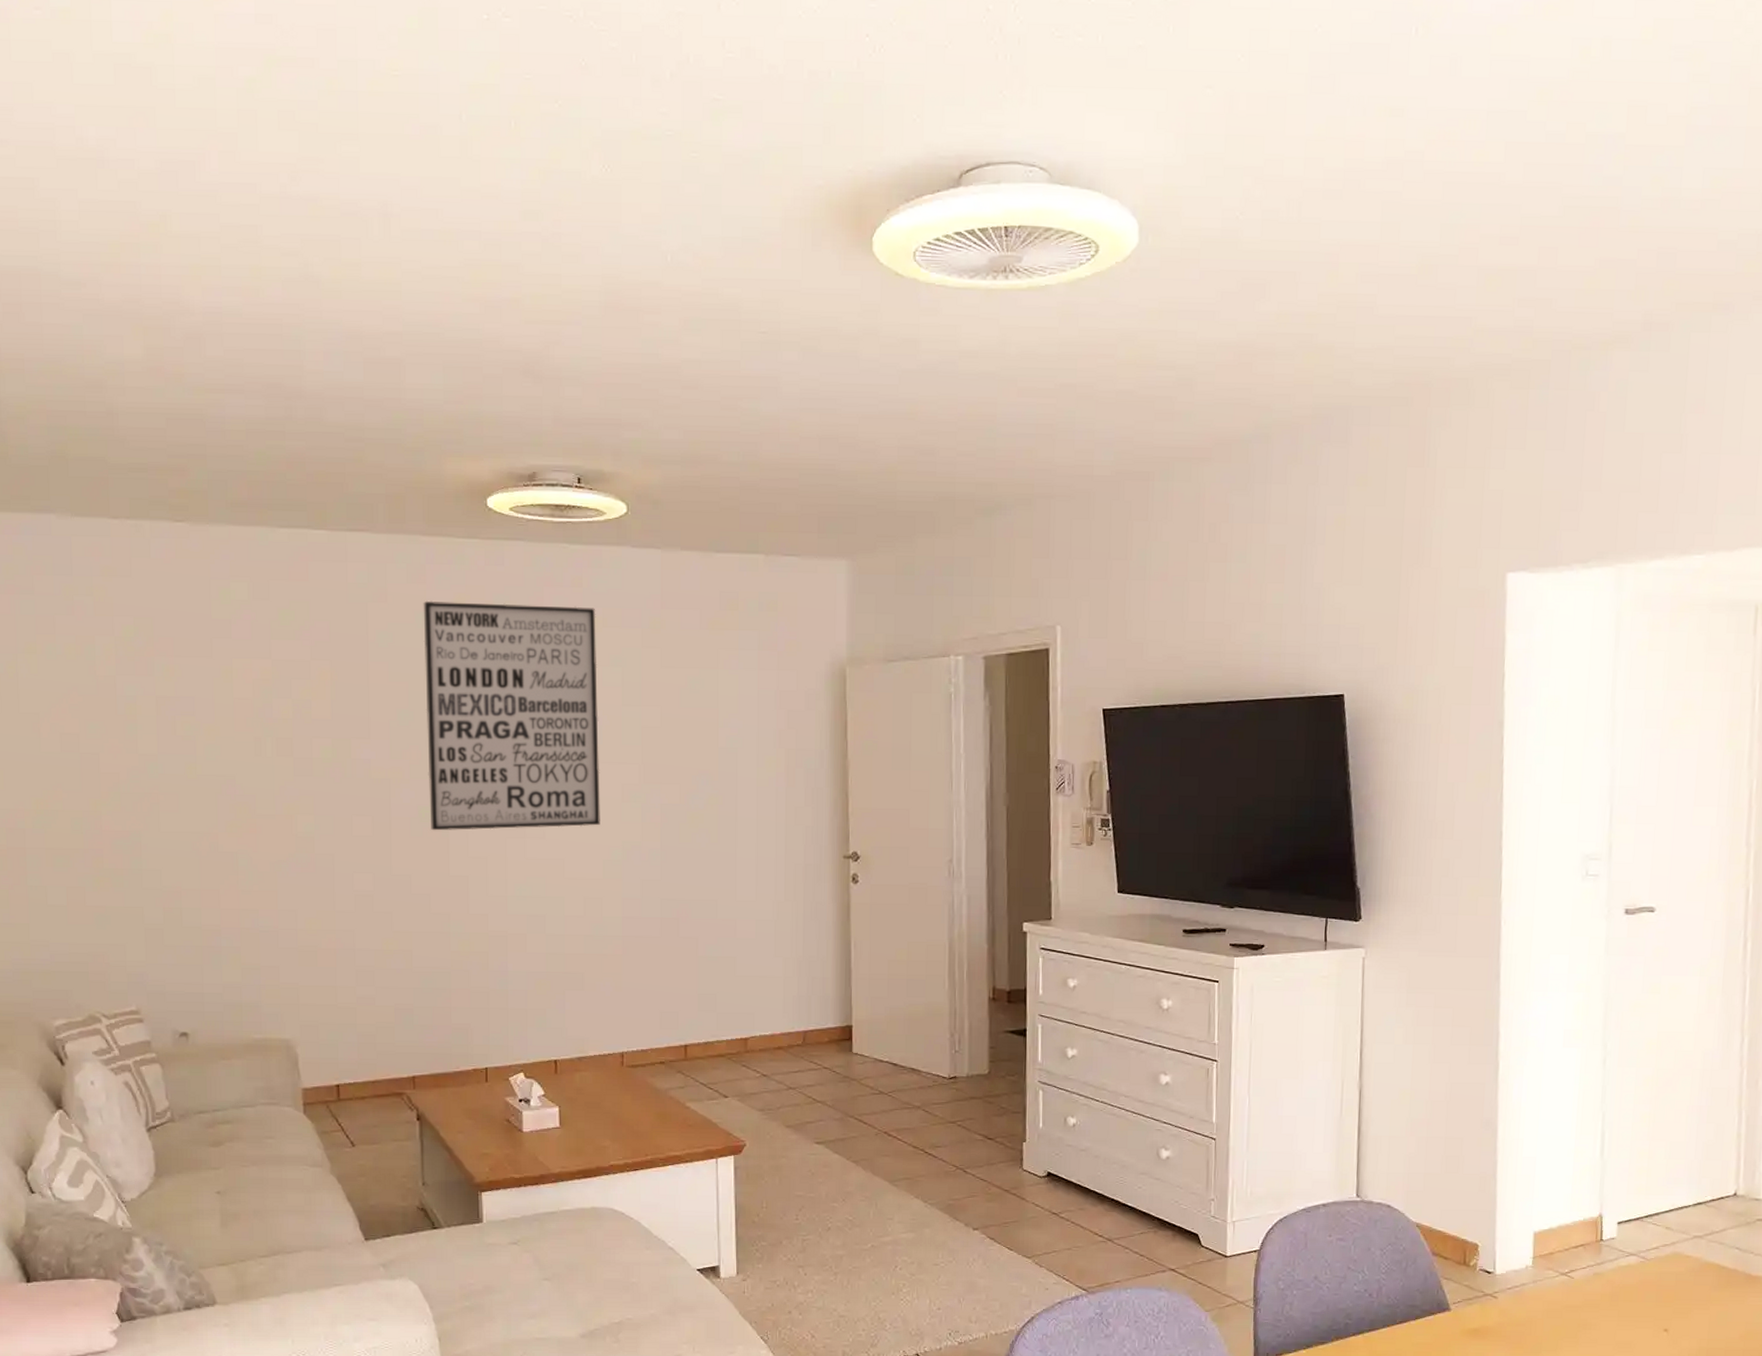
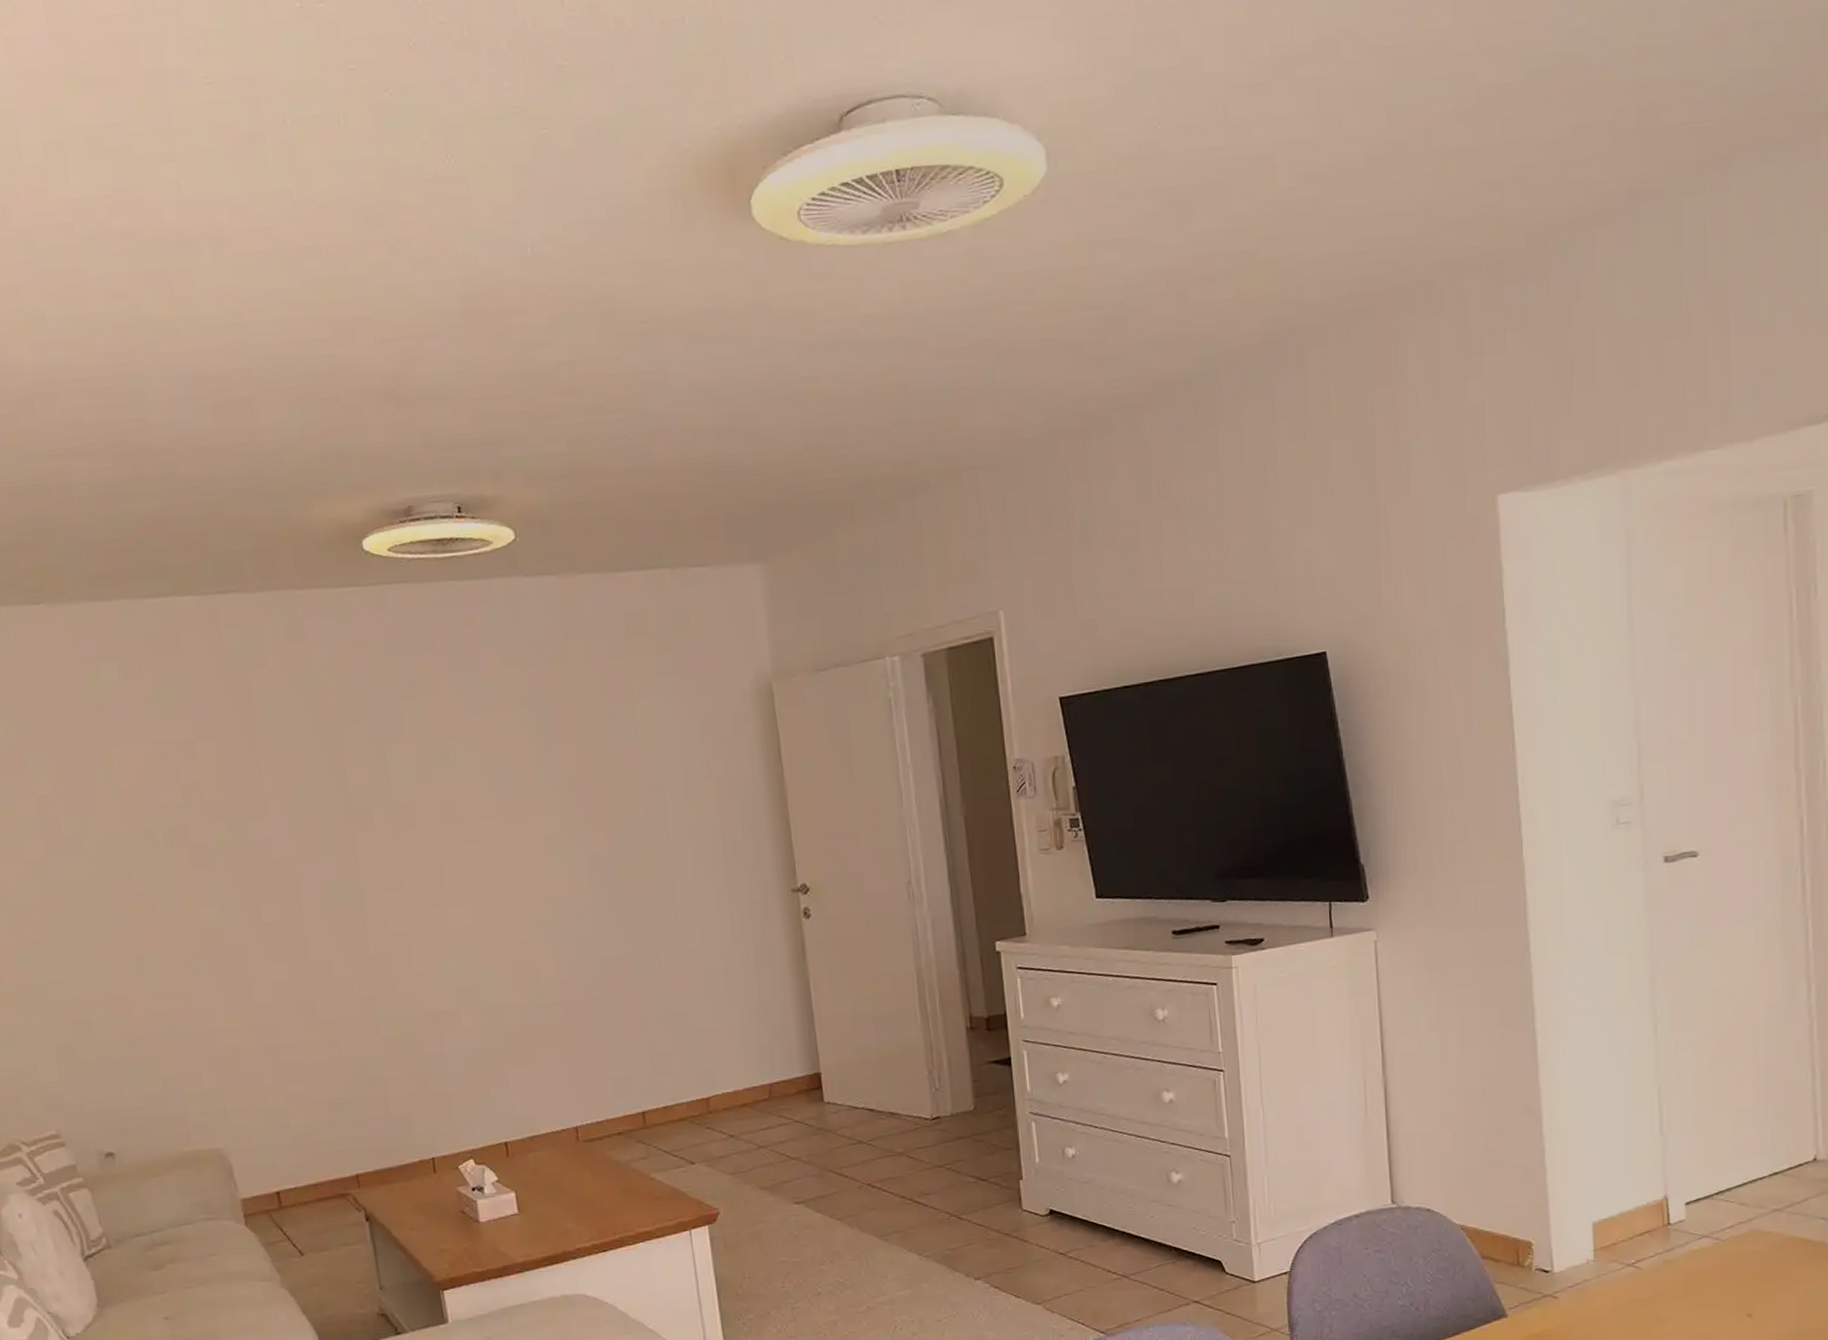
wall art: present [423,600,600,831] -> none [306,648,525,910]

